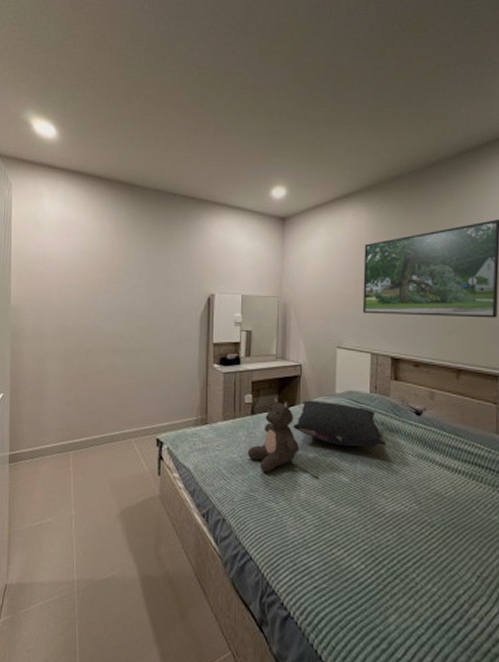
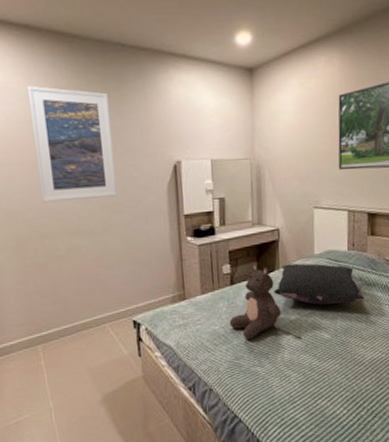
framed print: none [91,223,157,322] -> present [26,85,118,203]

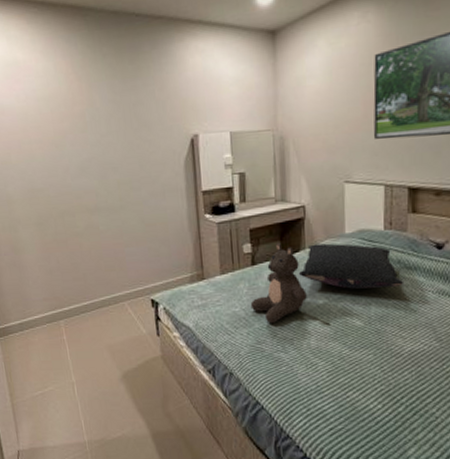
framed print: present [26,85,118,203] -> none [44,62,134,180]

